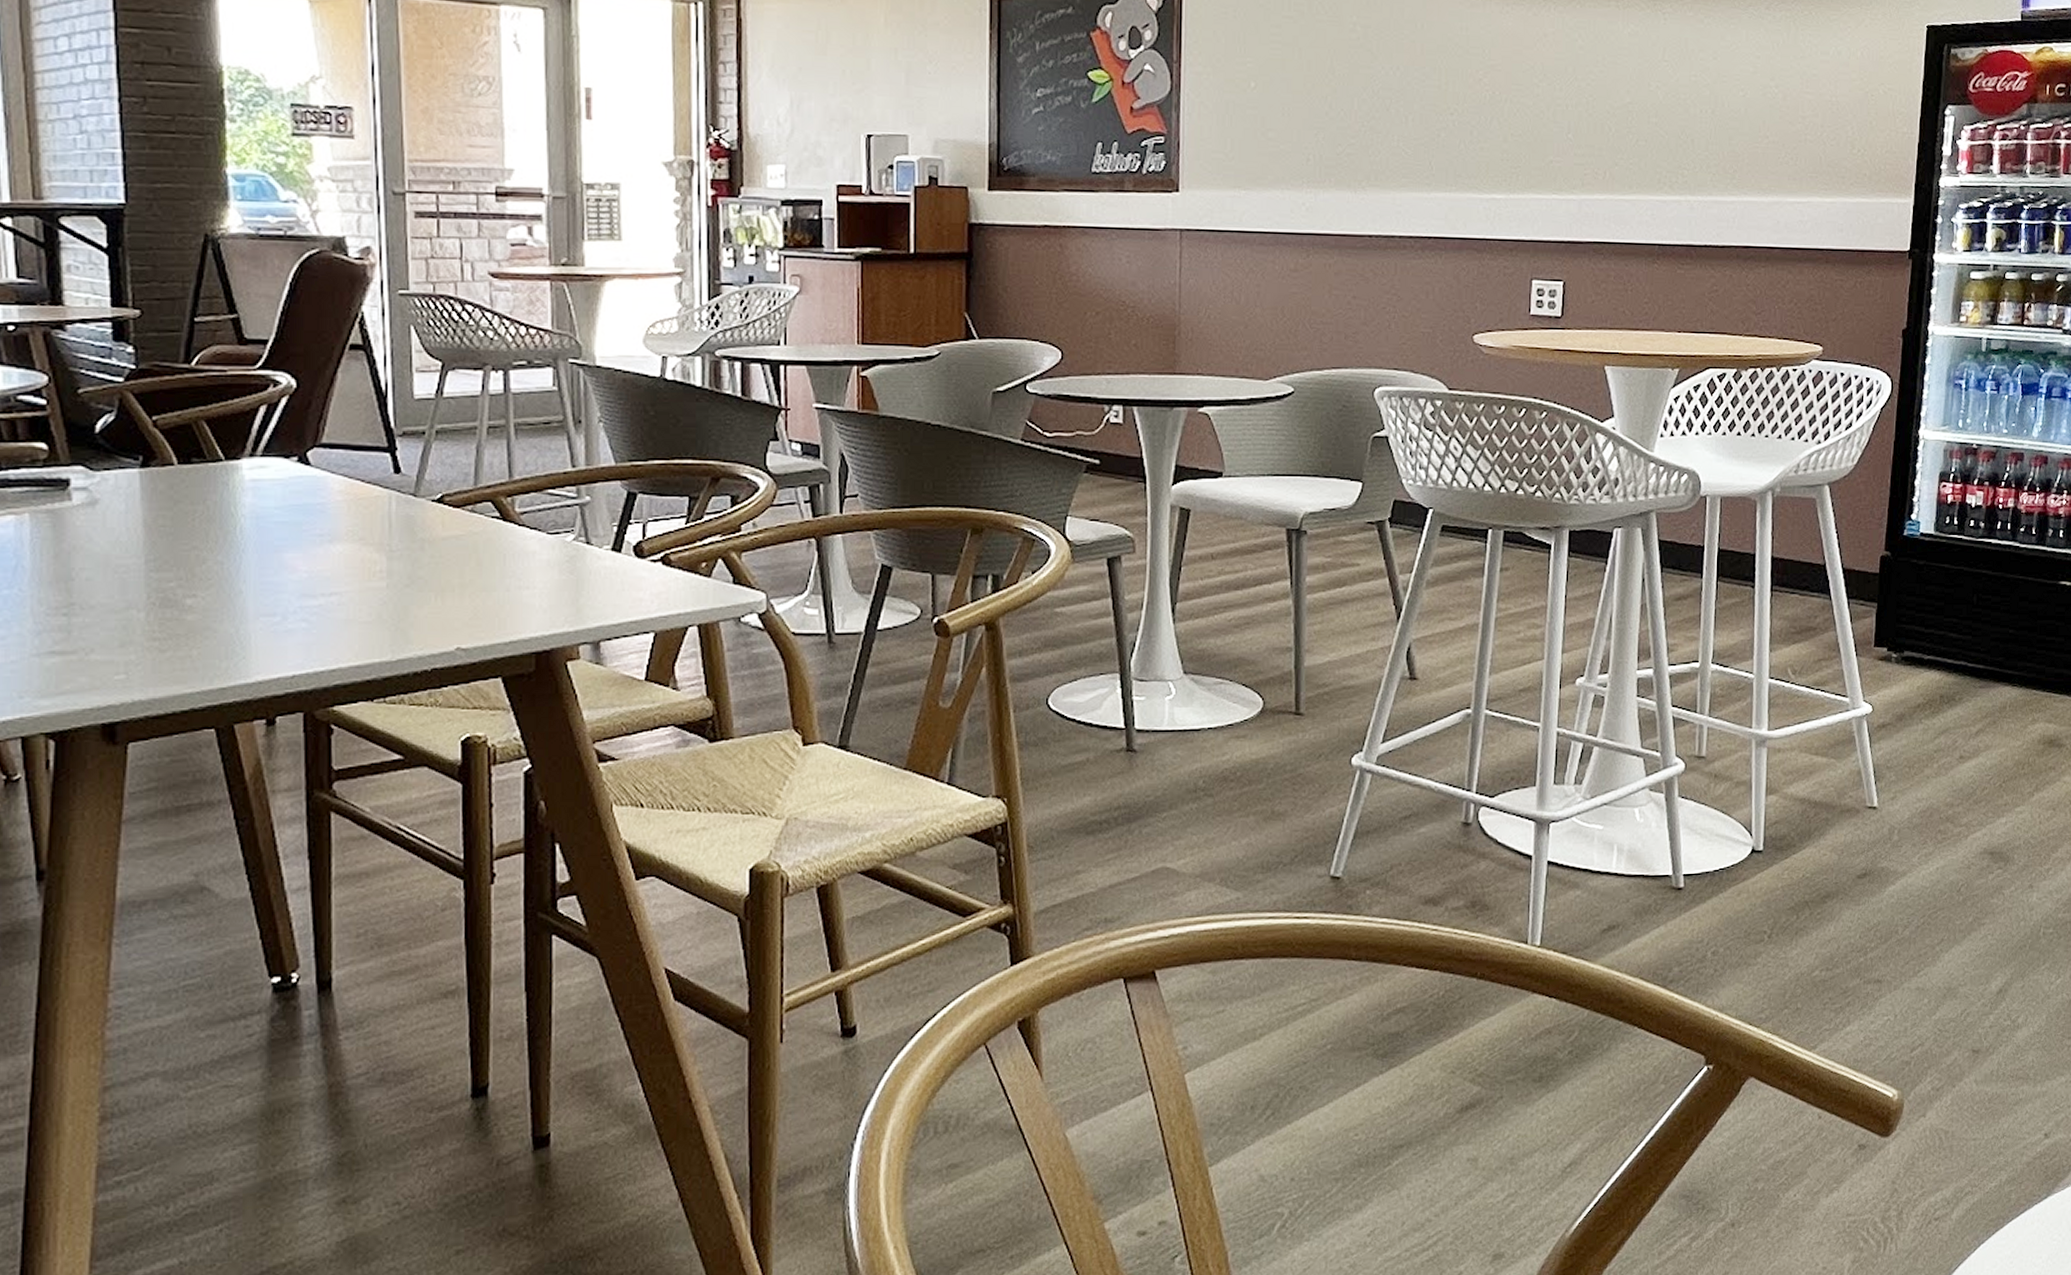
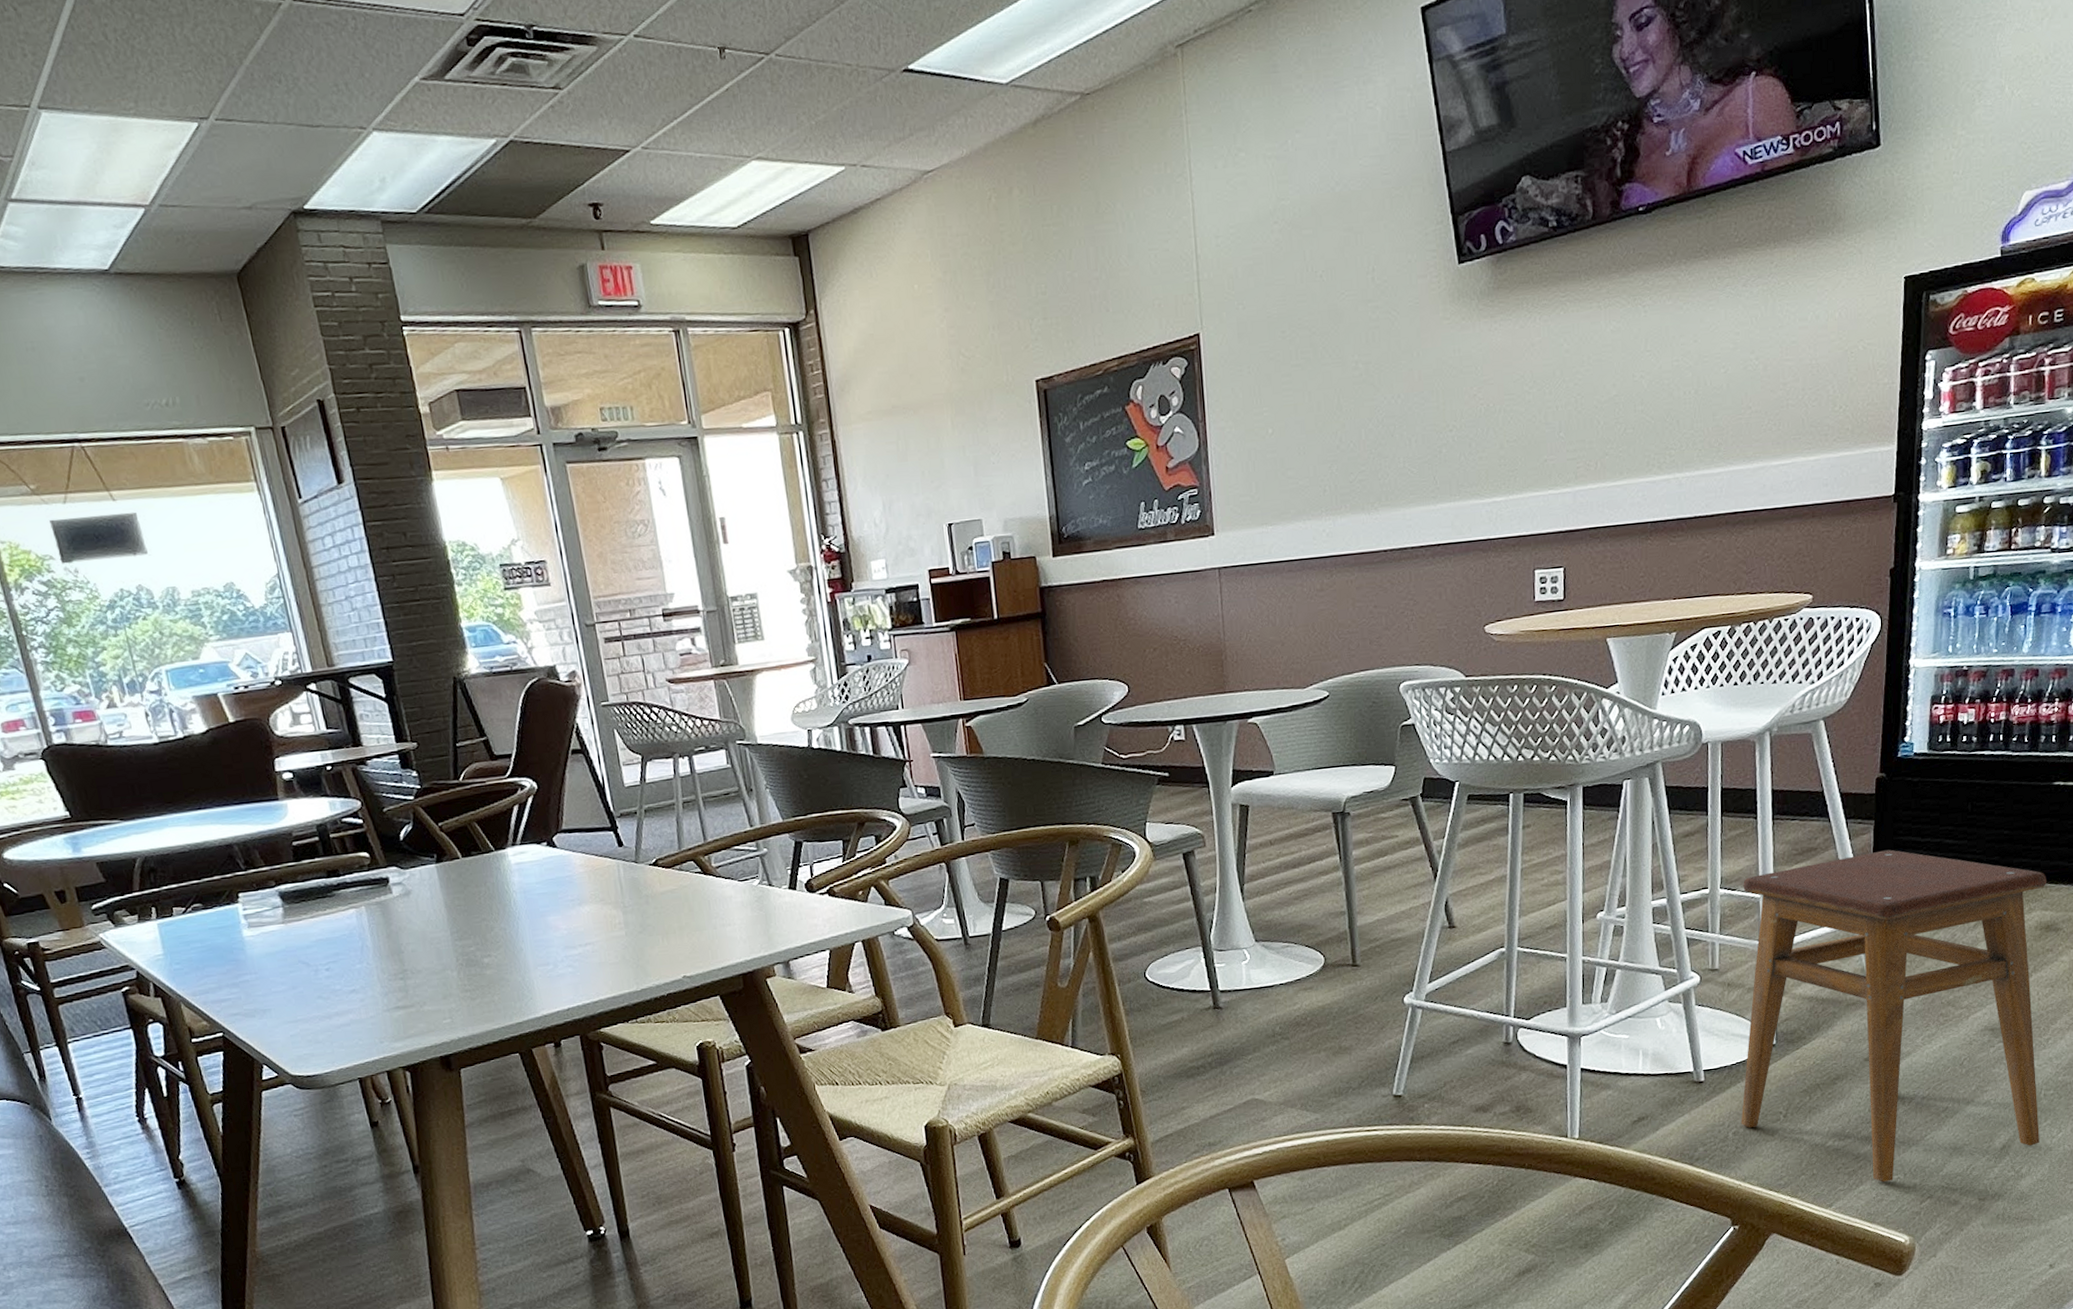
stool: none [1721,638,2052,1023] -> present [1741,849,2048,1182]

